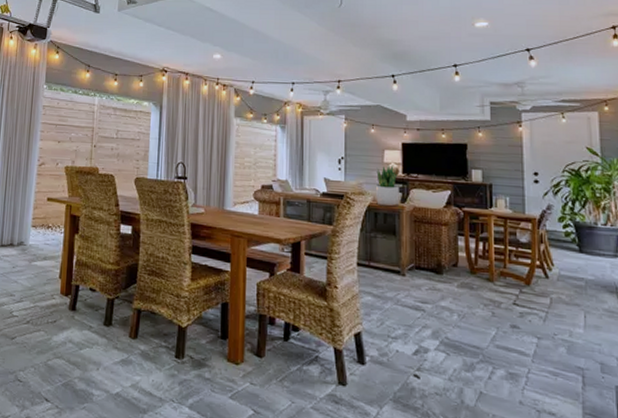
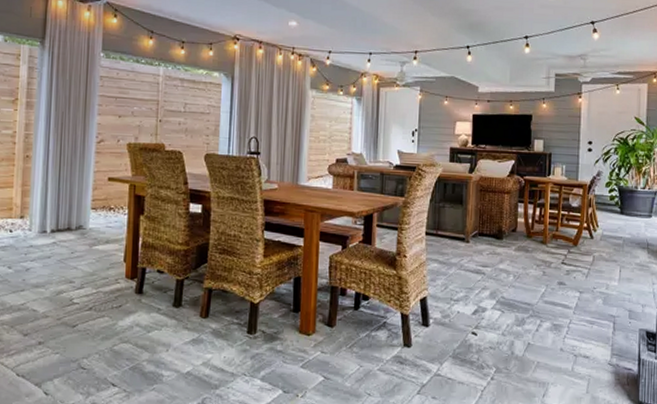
planter: present [375,164,400,208] -> none [445,136,468,179]

